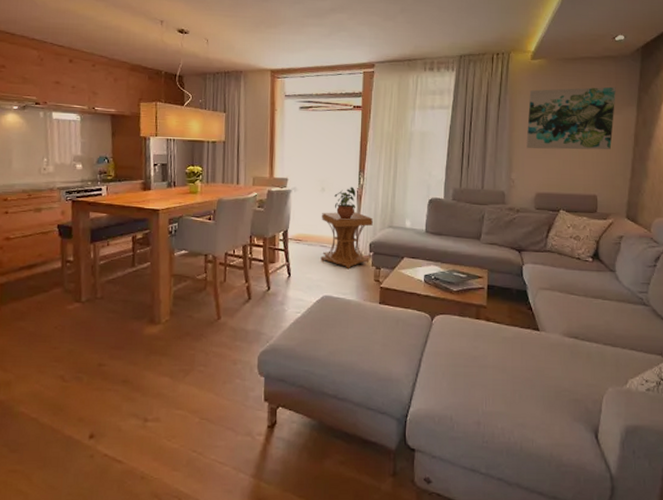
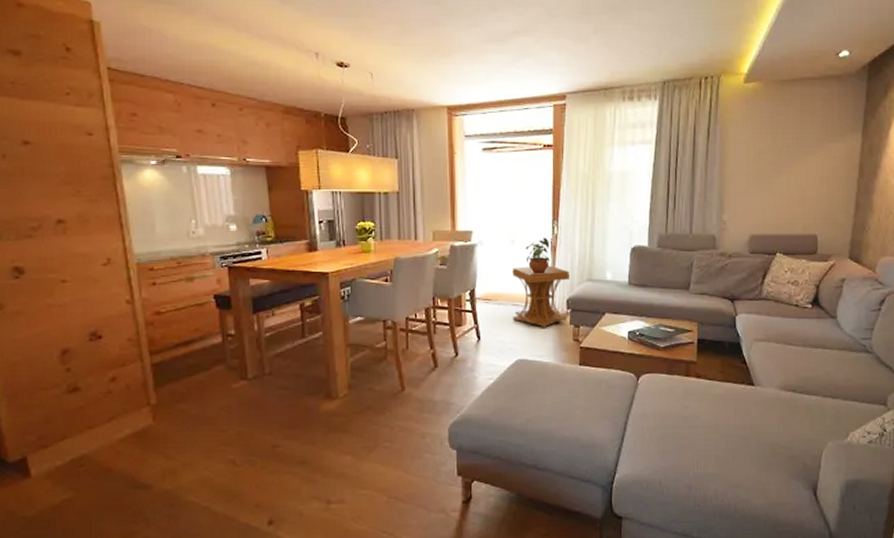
wall art: present [526,86,616,150] -> none [739,111,839,186]

